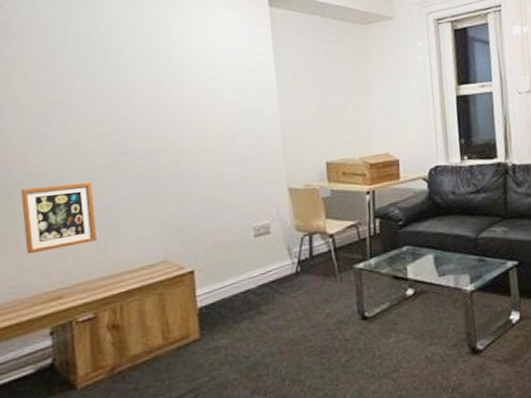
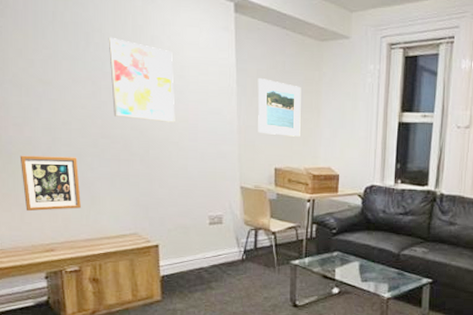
wall art: none [128,46,209,131] -> present [108,37,175,122]
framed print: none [299,69,352,127] -> present [257,78,301,137]

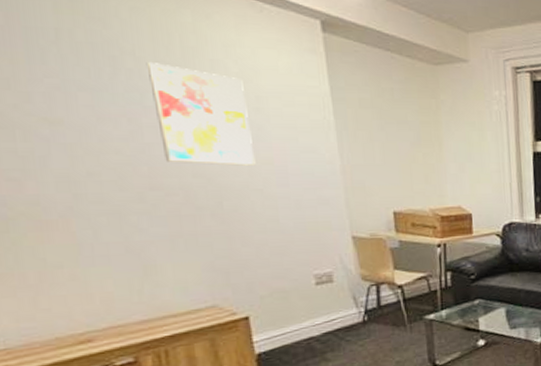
picture frame: present [19,155,81,212] -> none [22,217,128,294]
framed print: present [257,78,301,137] -> none [361,109,421,174]

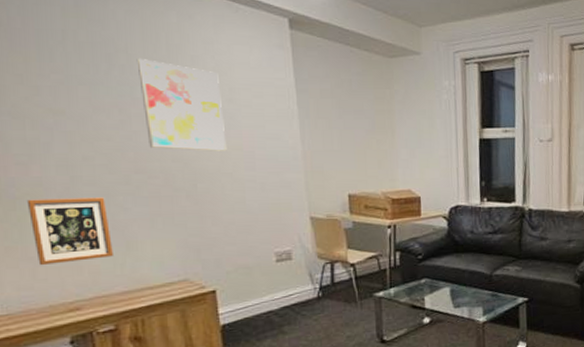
picture frame: none [22,217,128,294] -> present [26,197,113,266]

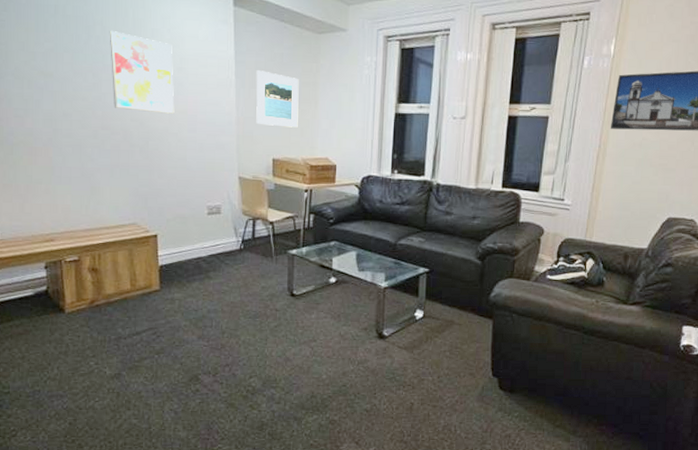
picture frame: present [26,197,113,266] -> none [21,146,81,202]
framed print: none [321,99,375,160] -> present [256,70,299,128]

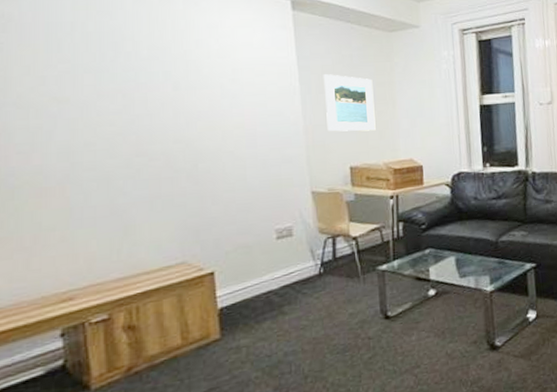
wall art: present [109,30,175,114] -> none [142,44,229,131]

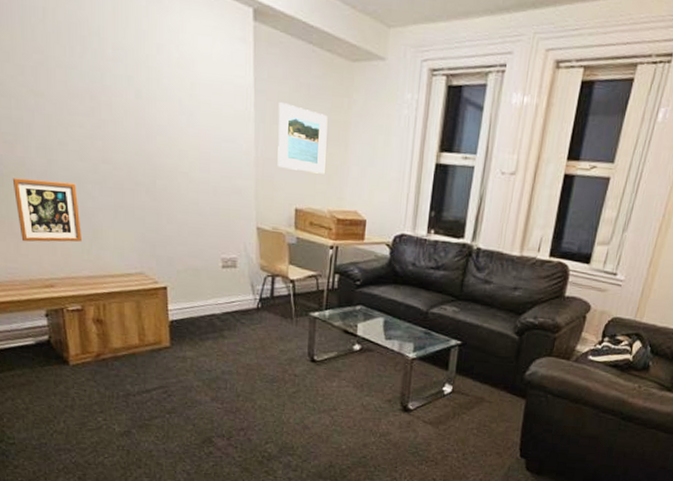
picture frame: none [25,182,110,256] -> present [12,178,82,242]

